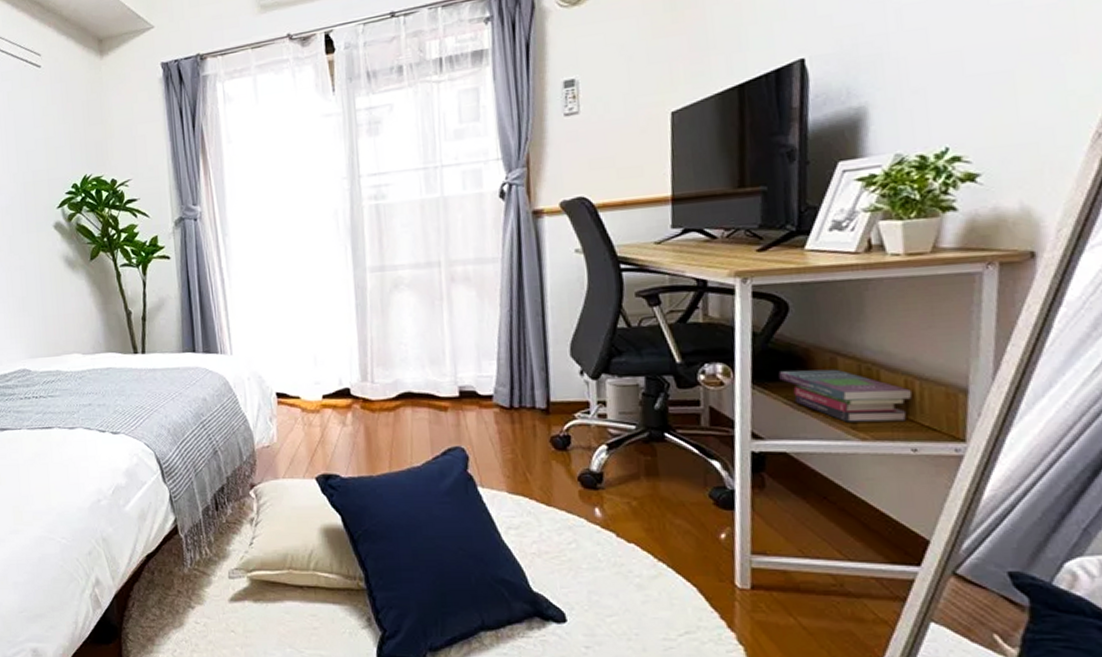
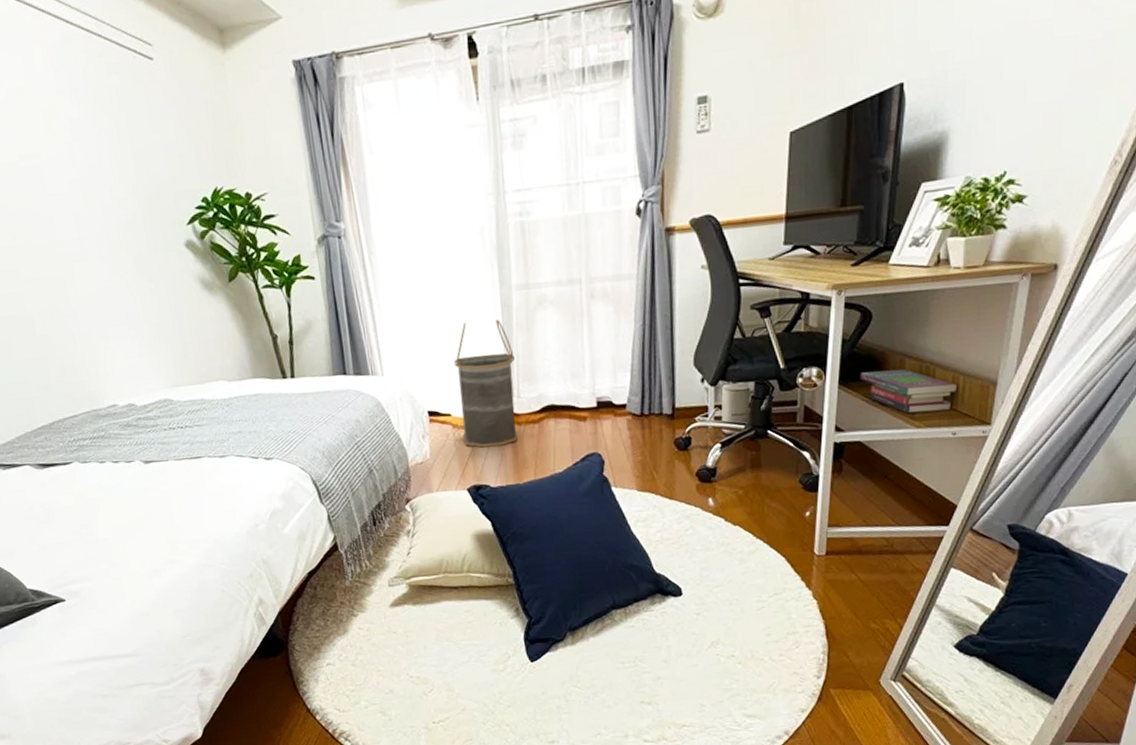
basket: none [304,301,371,434] -> present [453,319,518,448]

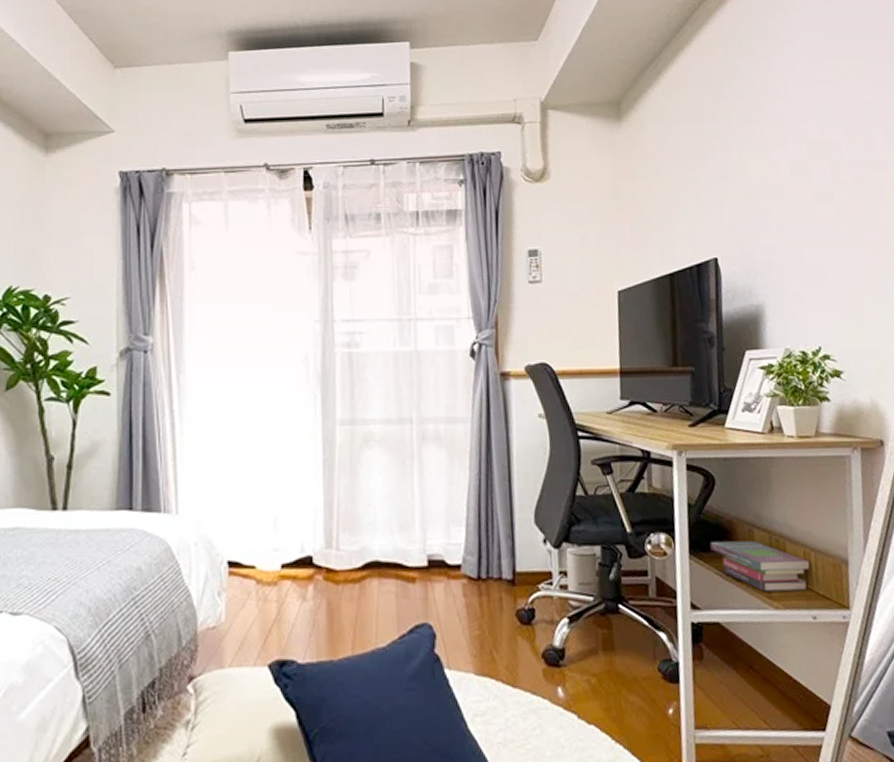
basket: present [453,319,518,448] -> none [263,456,335,611]

